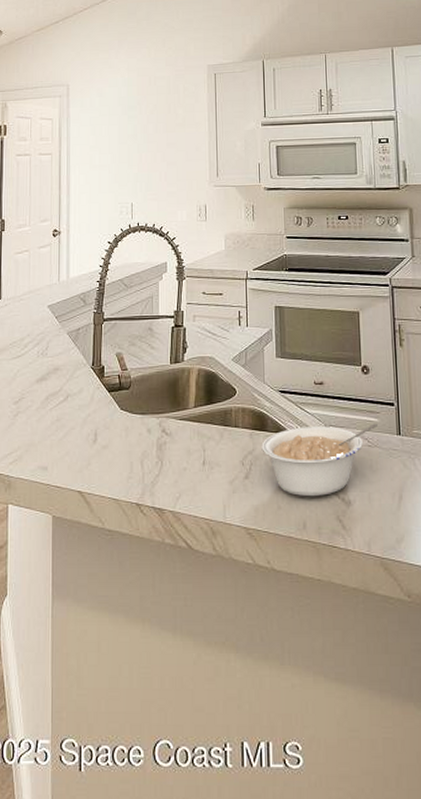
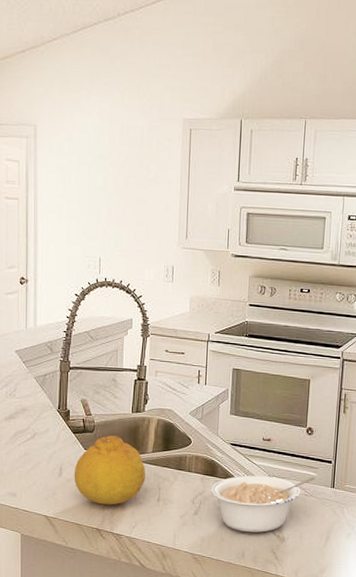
fruit: none [110,391,189,474] -> present [74,435,146,505]

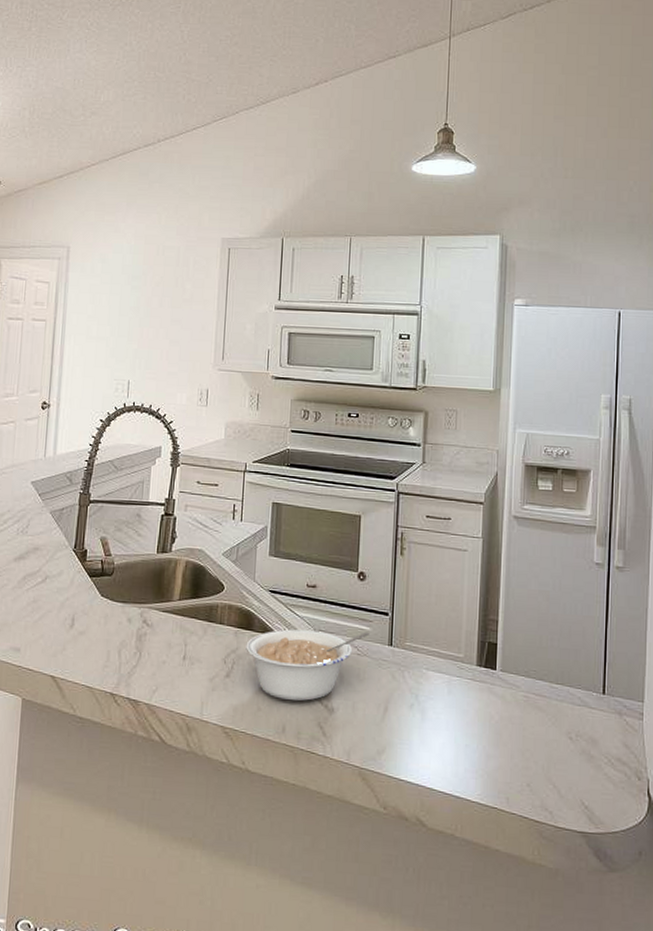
fruit: present [74,435,146,505] -> none [87,580,171,664]

